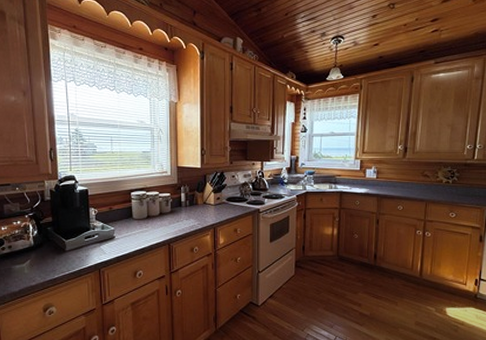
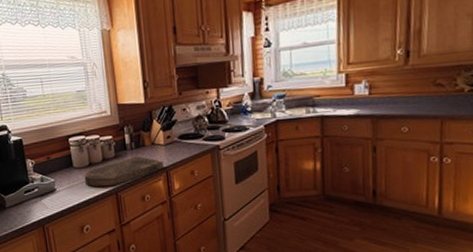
cutting board: none [141,212,212,238] -> present [84,155,163,188]

